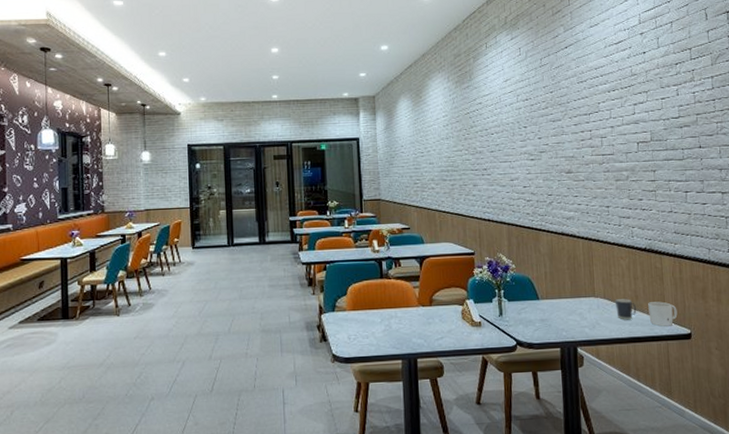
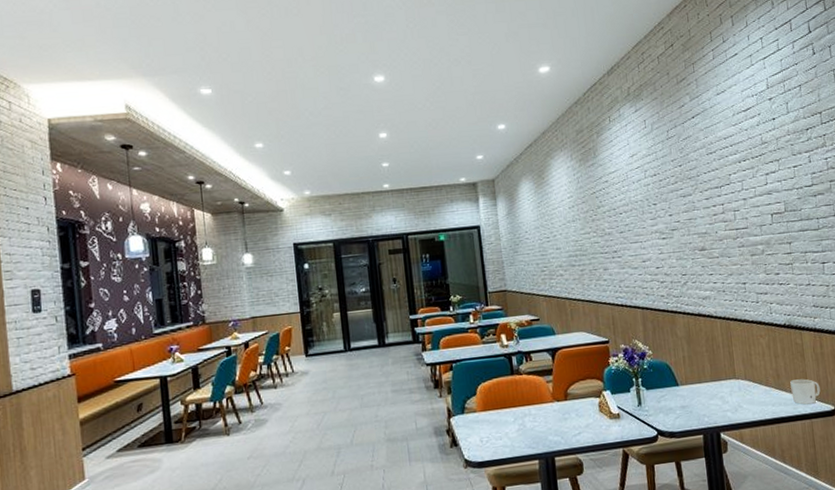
mug: present [614,299,637,320] -> none [756,378,779,401]

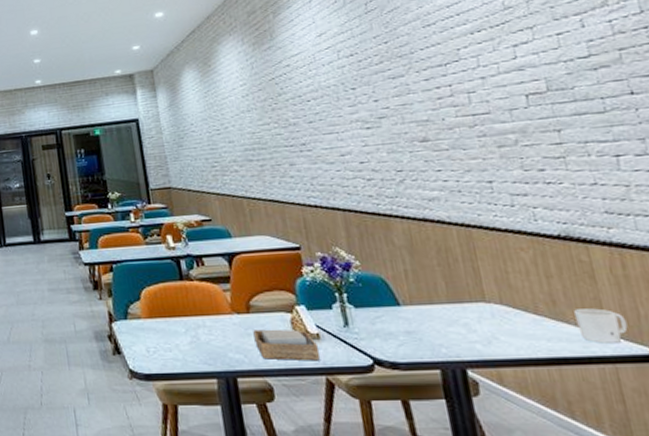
napkin holder: none [569,411,620,439] -> present [253,329,321,361]

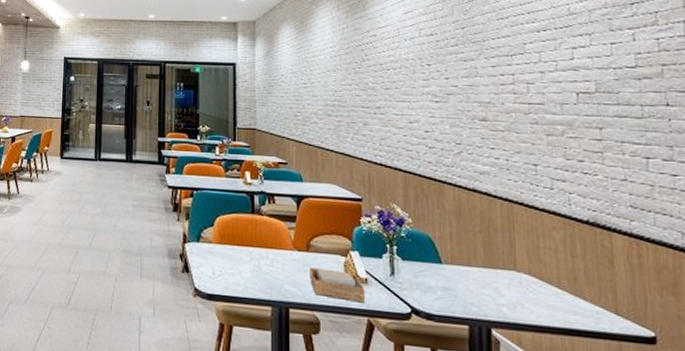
mug: present [574,308,628,344] -> none [591,288,635,323]

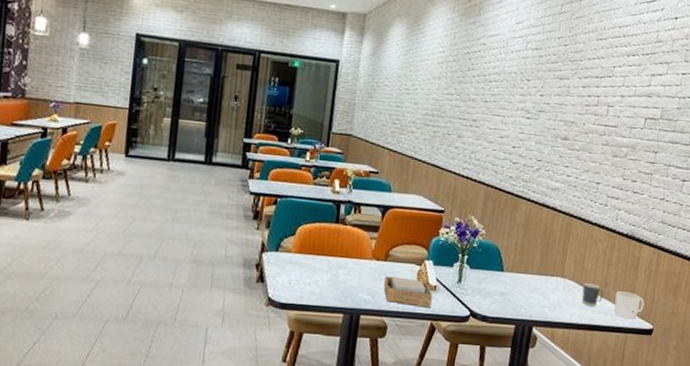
mug: none [543,278,576,307] -> present [581,283,604,307]
mug: none [591,288,635,323] -> present [614,291,645,319]

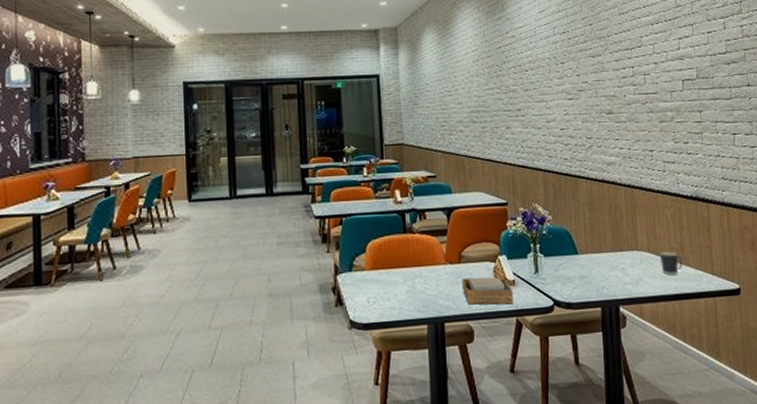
mug: present [614,291,645,319] -> none [694,254,726,282]

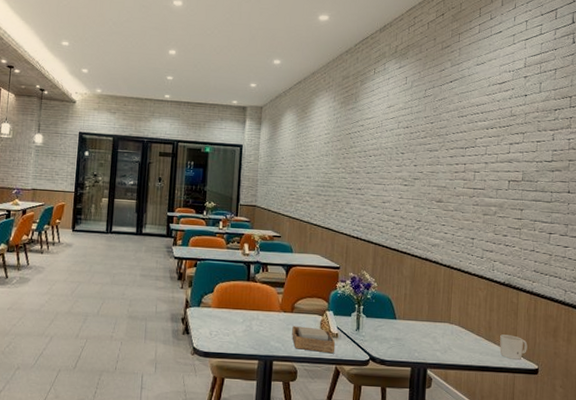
mug: present [659,251,683,275] -> none [468,328,489,349]
mug: none [694,254,726,282] -> present [499,334,528,360]

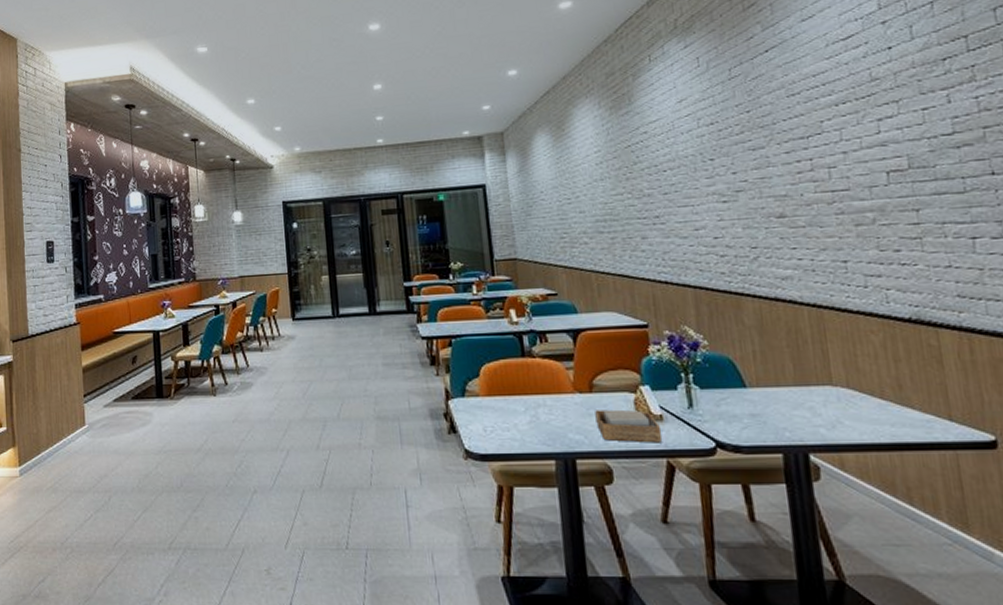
mug: present [499,334,528,360] -> none [919,394,971,429]

